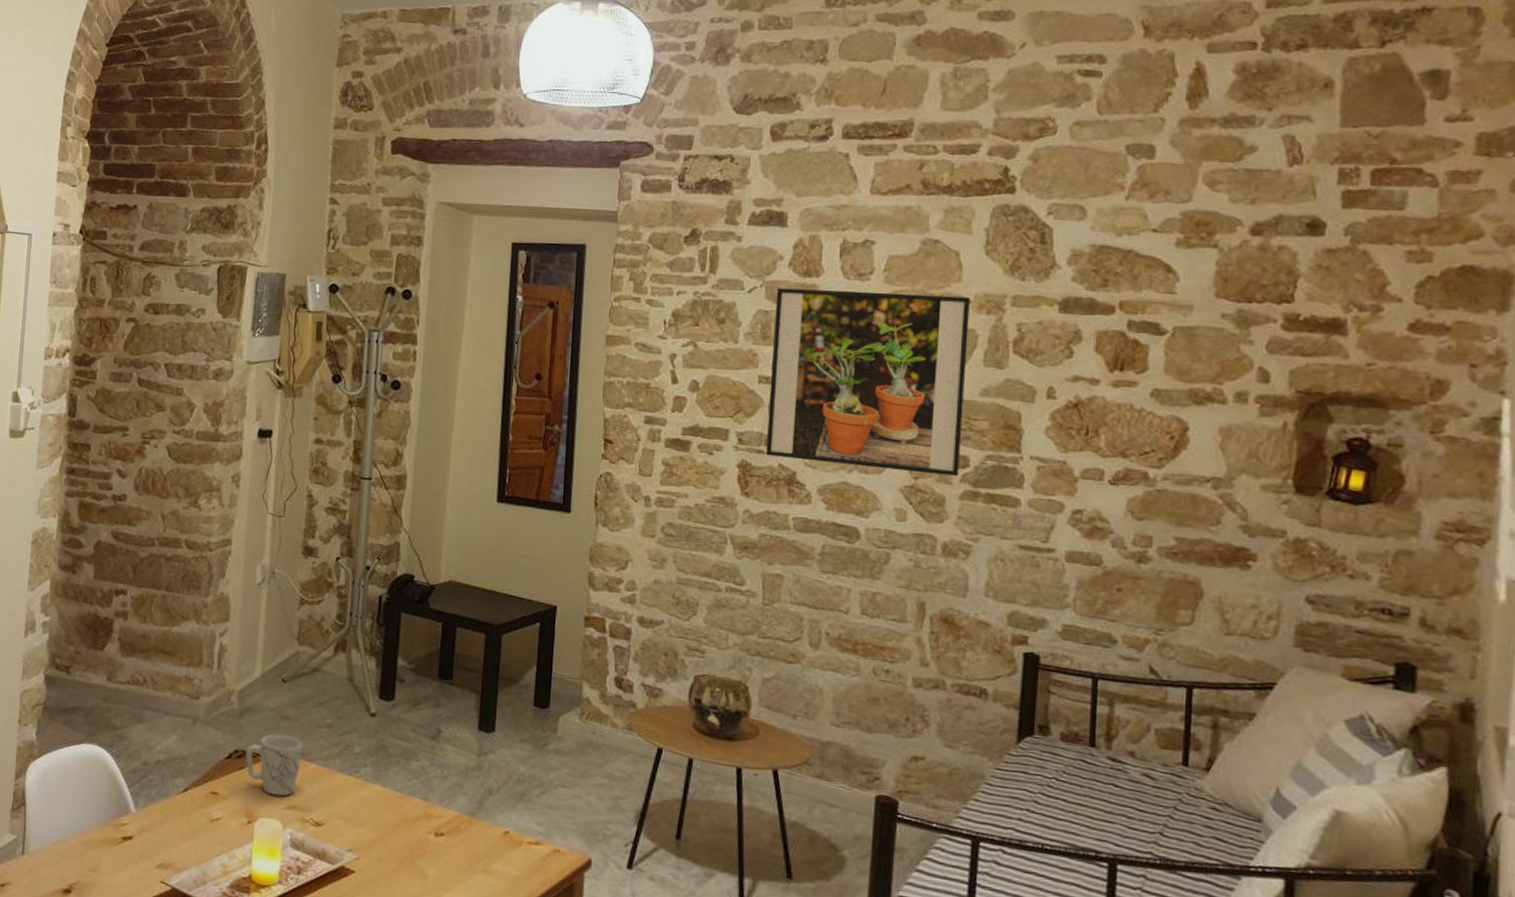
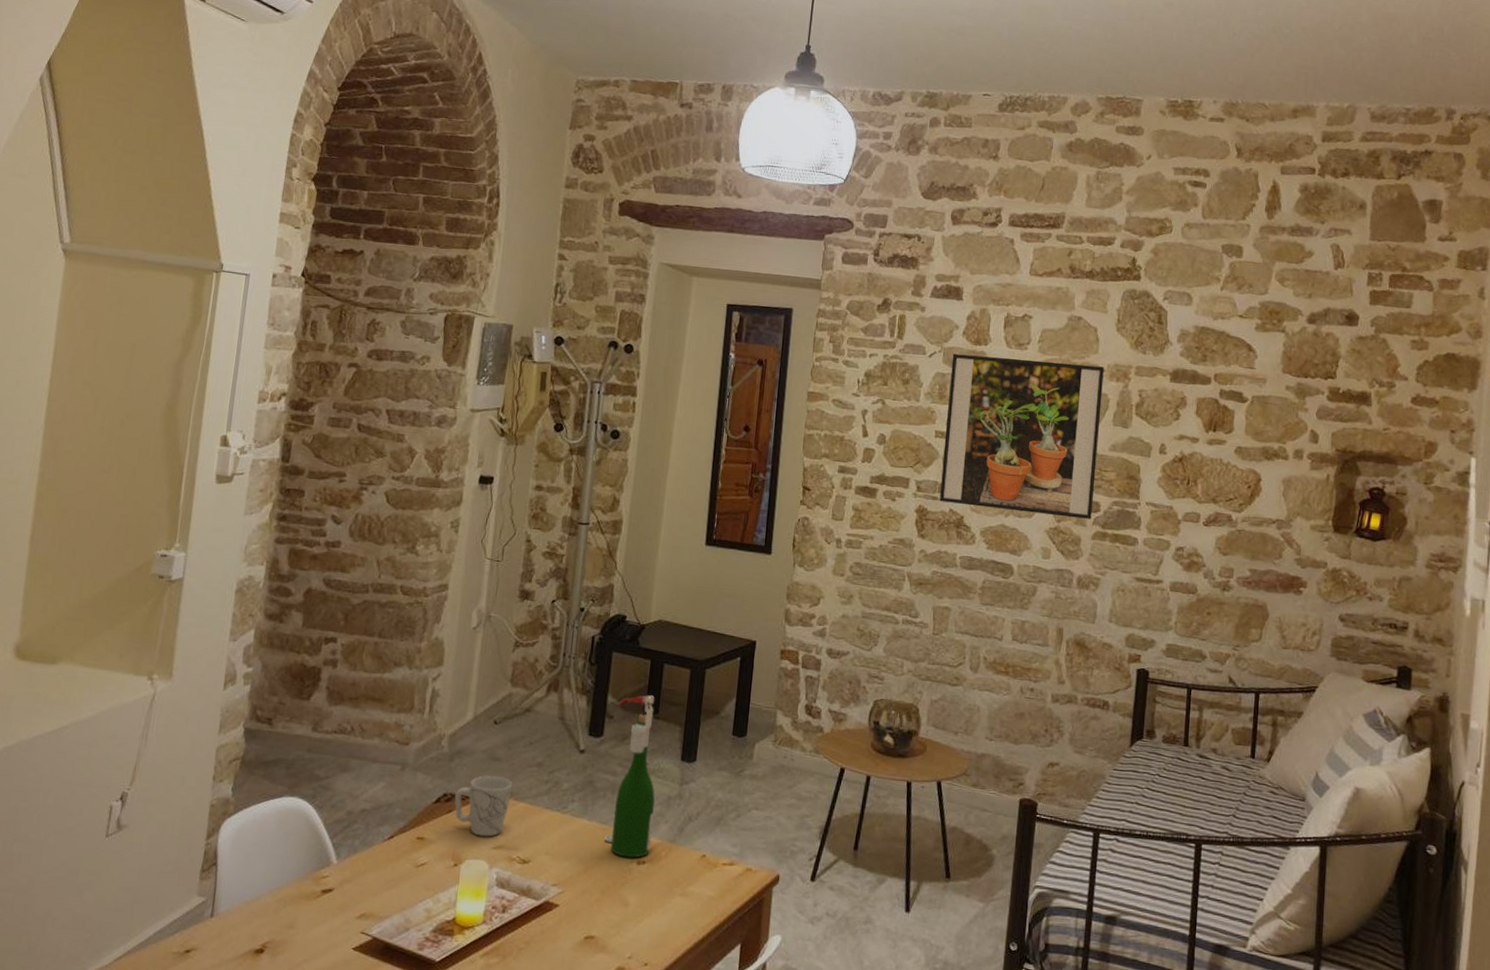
wine bottle: none [400,659,452,830] -> present [605,695,655,858]

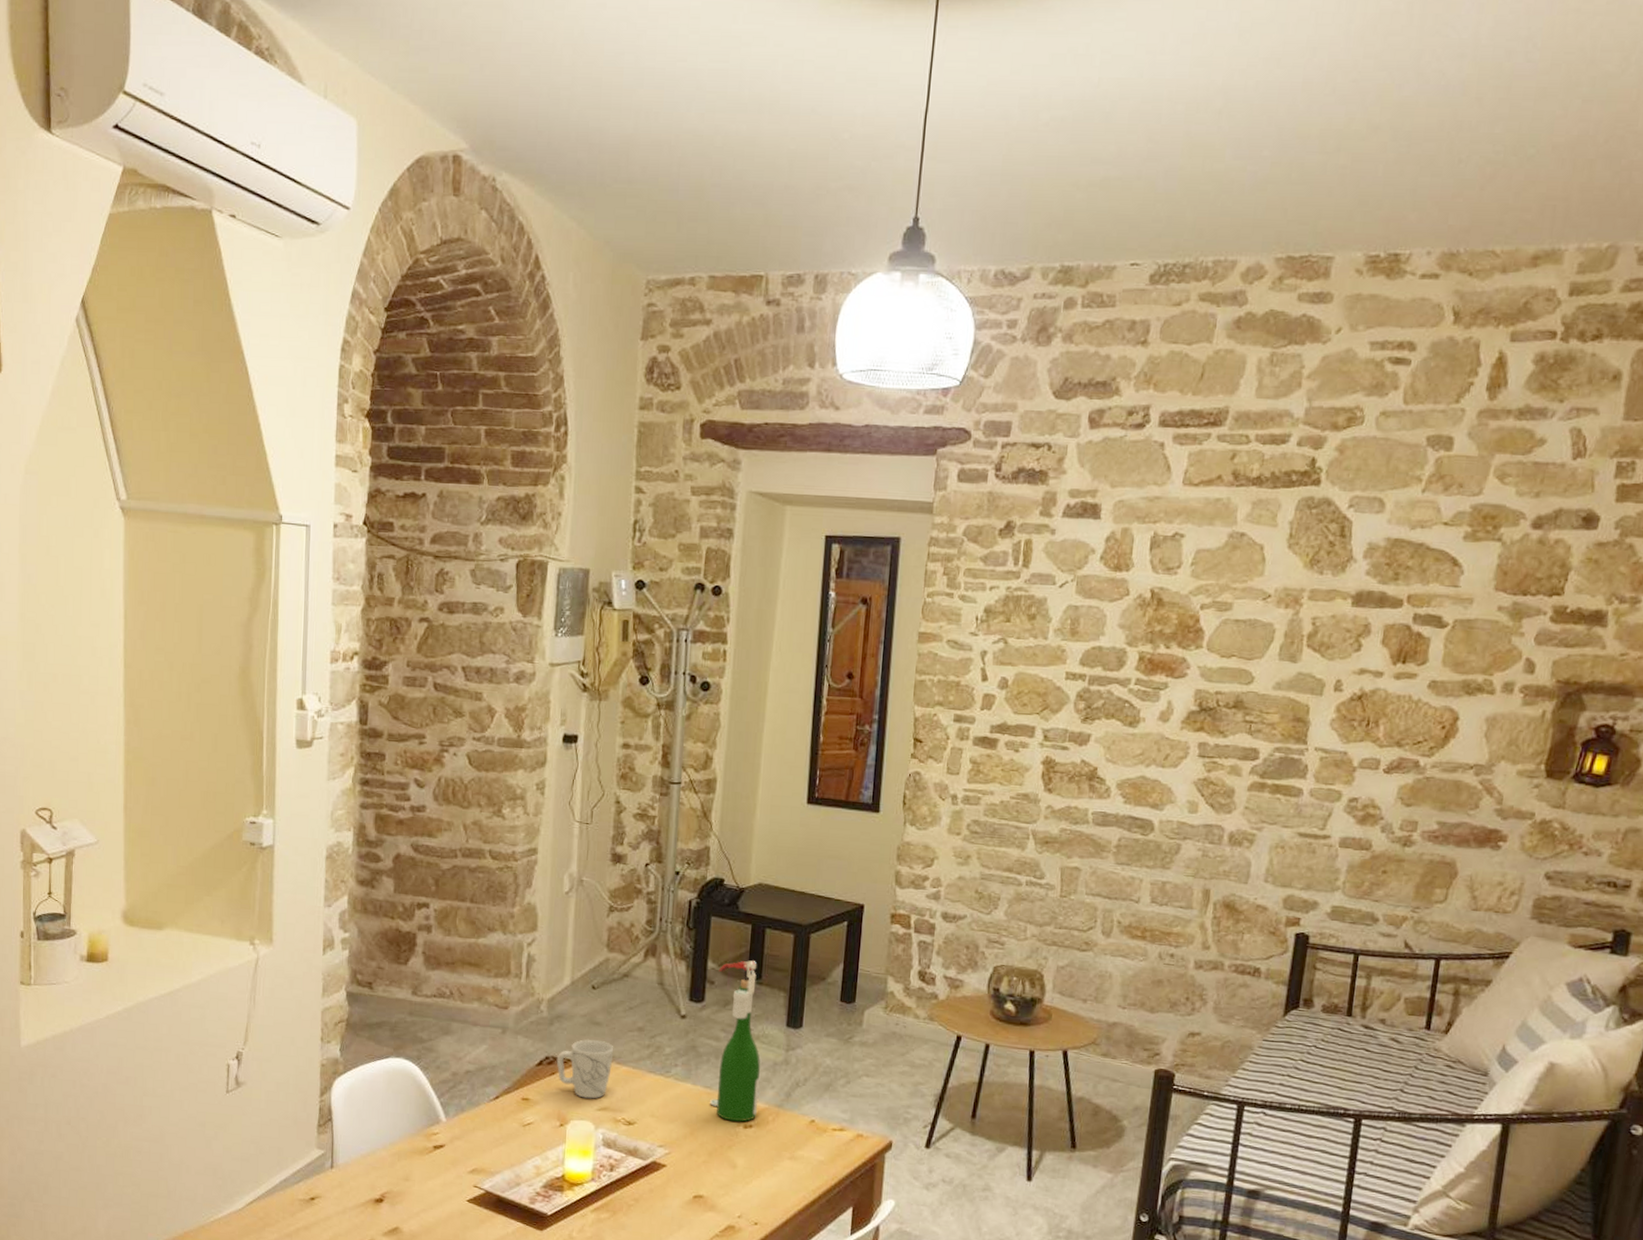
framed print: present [940,353,1104,519] -> none [1070,582,1270,768]

